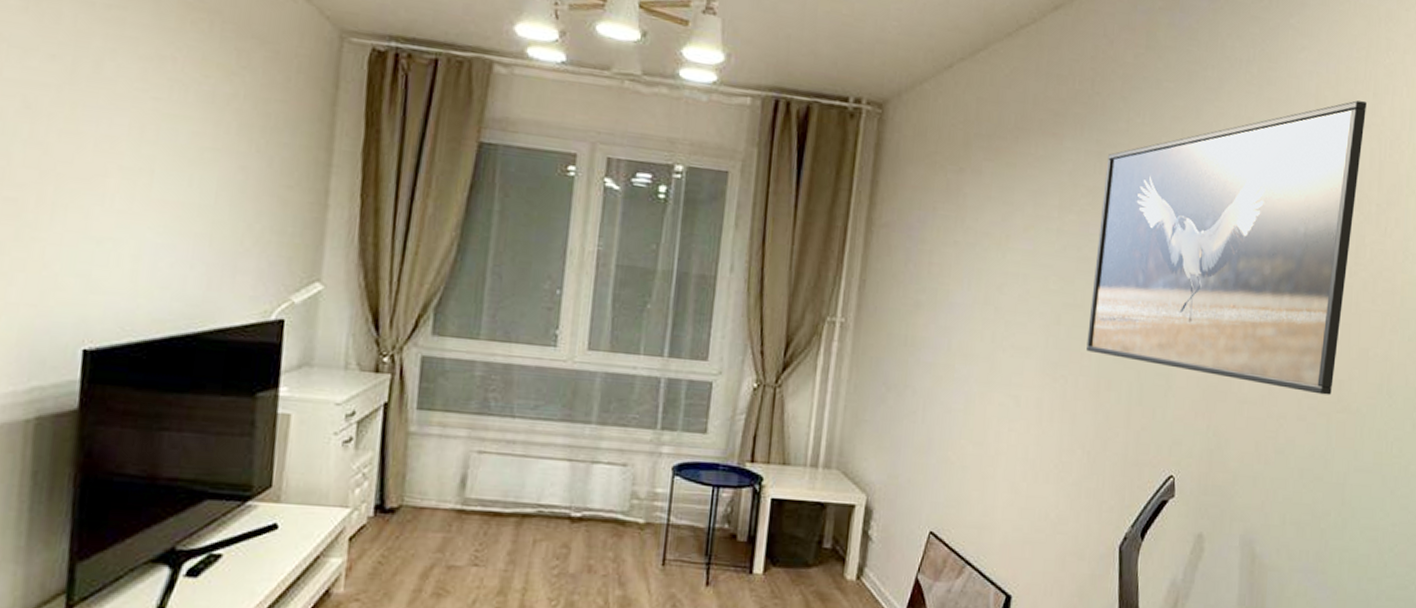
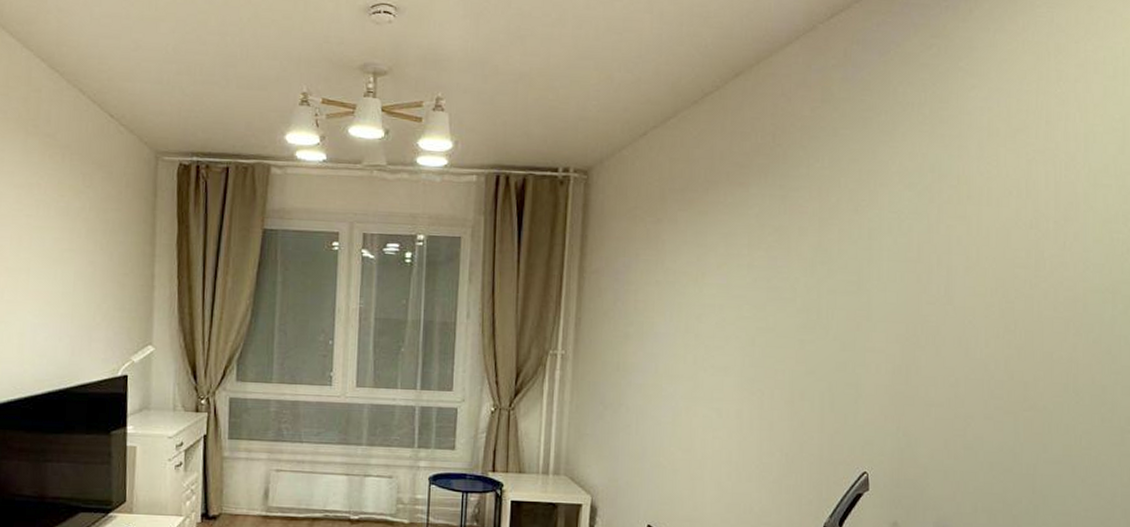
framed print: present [1086,100,1367,395] -> none [780,129,1039,396]

